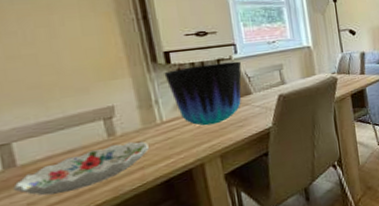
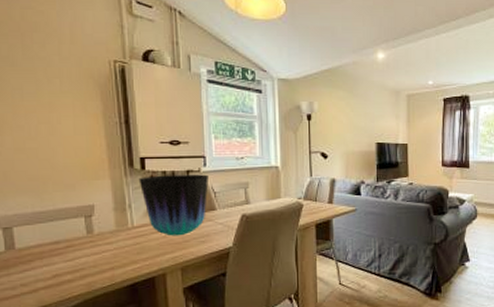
decorative bowl: present [13,141,149,196] -> none [12,241,119,280]

